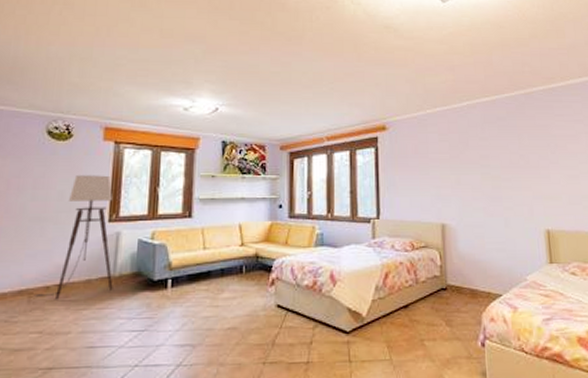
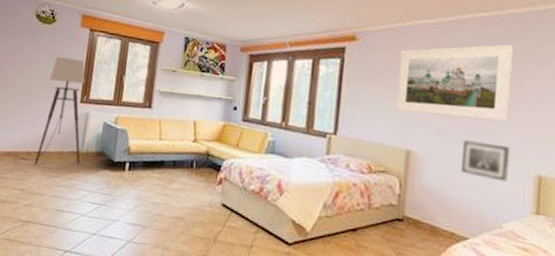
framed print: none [425,123,518,190] -> present [395,44,514,122]
wall art: none [487,208,525,240] -> present [462,140,511,182]

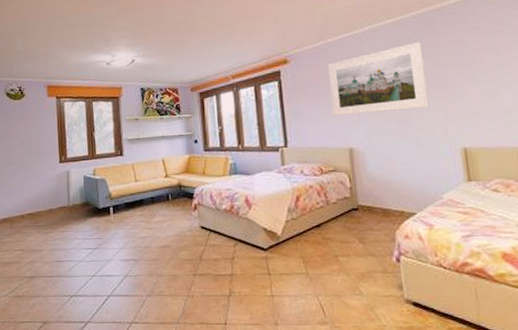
floor lamp: present [19,57,85,165] -> none [15,125,69,226]
wall art: present [462,140,511,182] -> none [396,128,439,159]

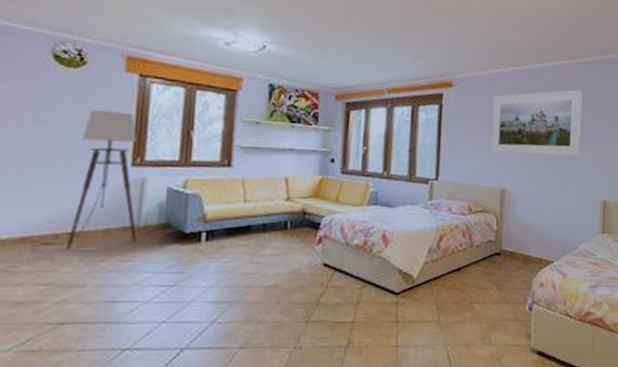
floor lamp: none [15,125,69,226] -> present [41,110,137,250]

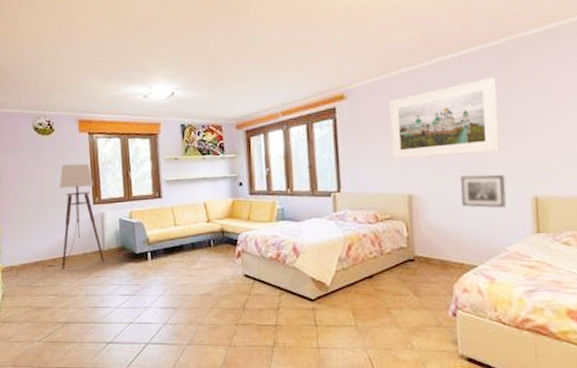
wall art: none [547,176,583,209] -> present [461,174,507,209]

